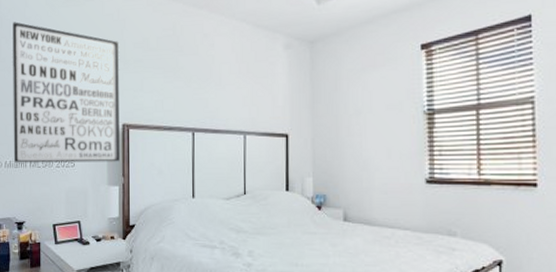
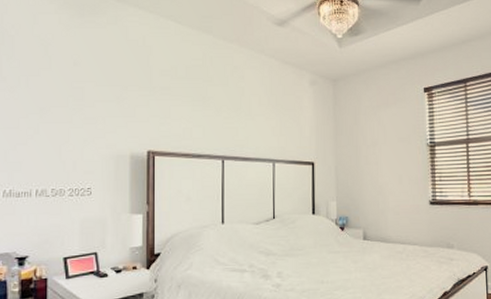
wall art: present [13,22,120,163] -> none [14,39,144,192]

